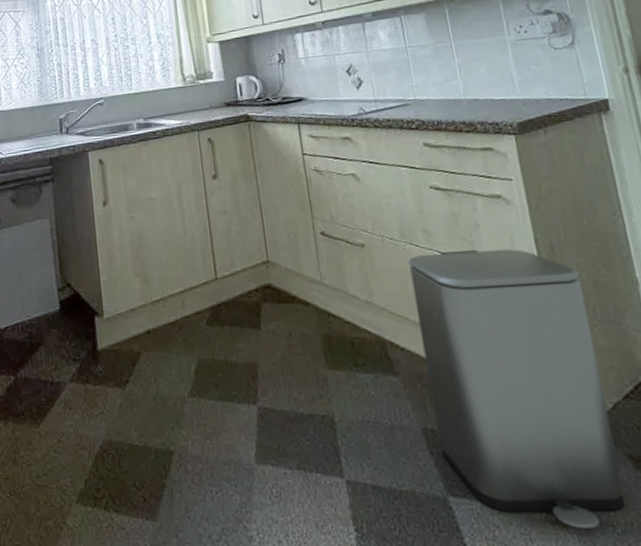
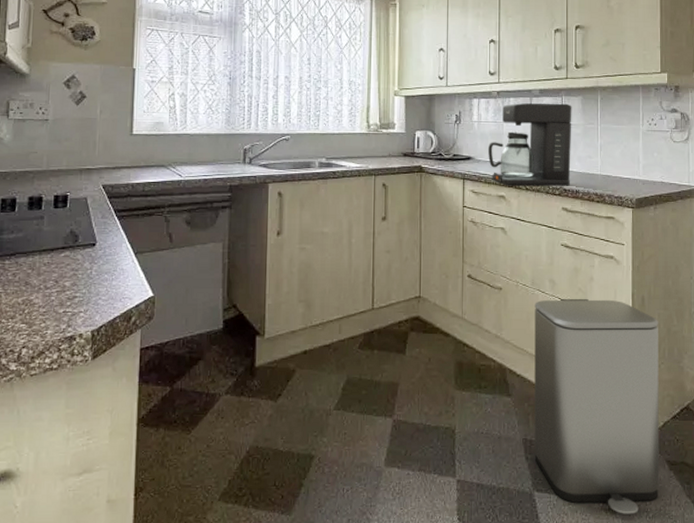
coffee maker: none [321,23,429,126] -> present [488,103,572,187]

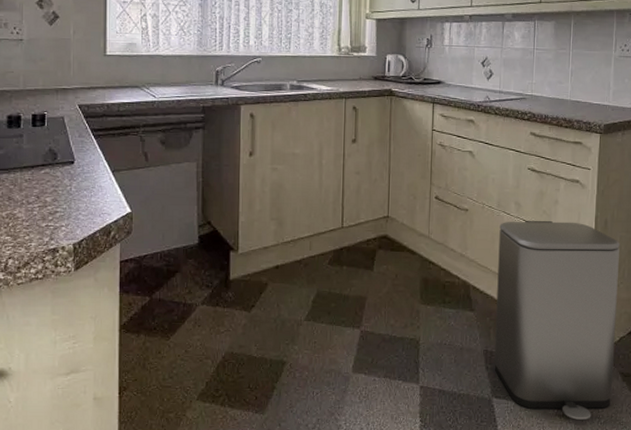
coffee maker: present [488,103,572,187] -> none [458,27,545,112]

